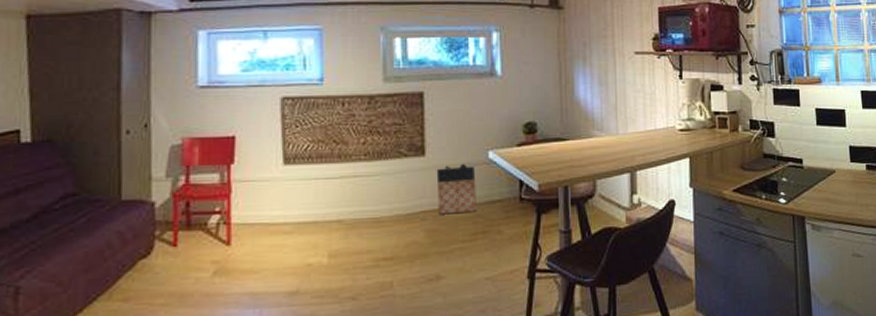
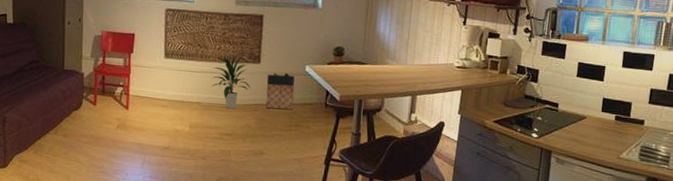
indoor plant: none [358,146,413,222] -> present [212,53,250,109]

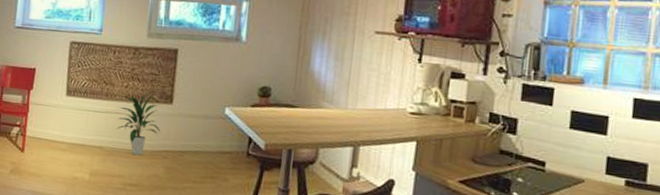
bag: present [265,73,295,110] -> none [177,115,212,159]

